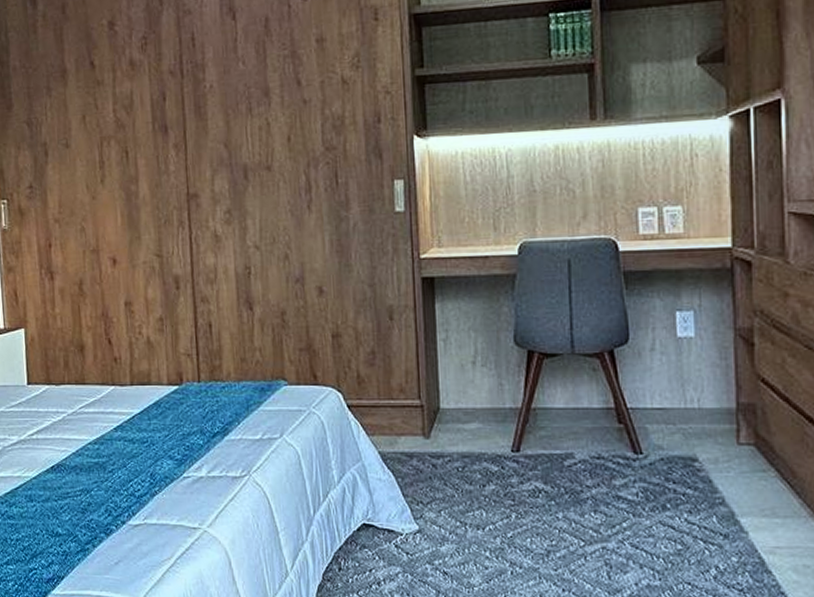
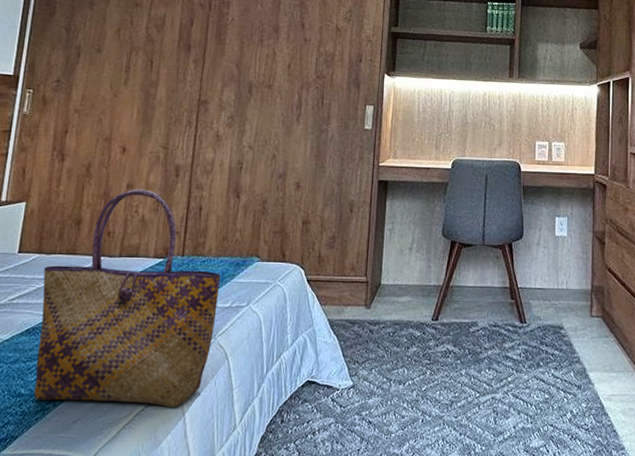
tote bag: none [56,306,247,551] -> present [34,189,221,408]

